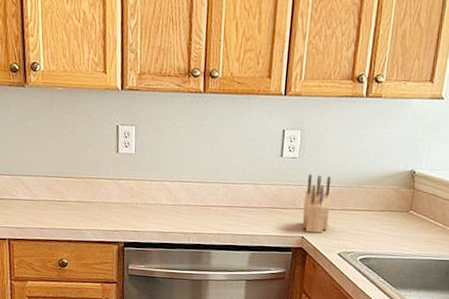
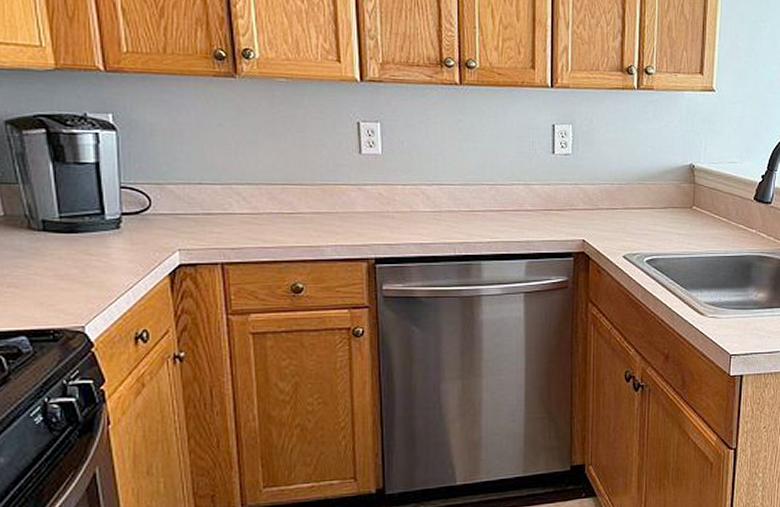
knife block: present [302,174,332,234] -> none [582,171,611,235]

